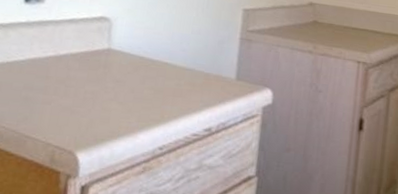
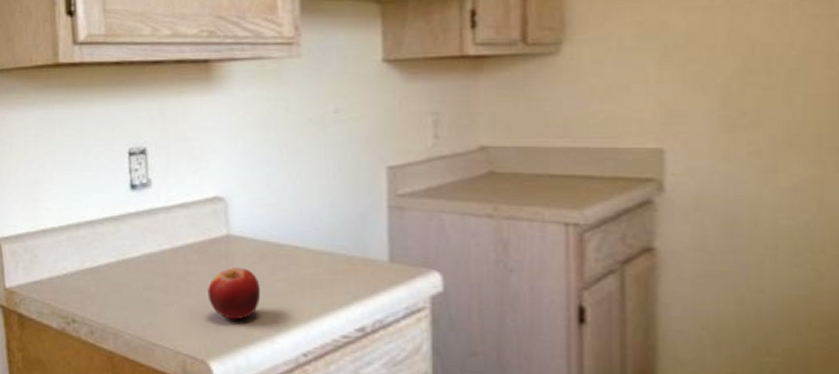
fruit: none [83,75,131,119] -> present [208,268,260,320]

